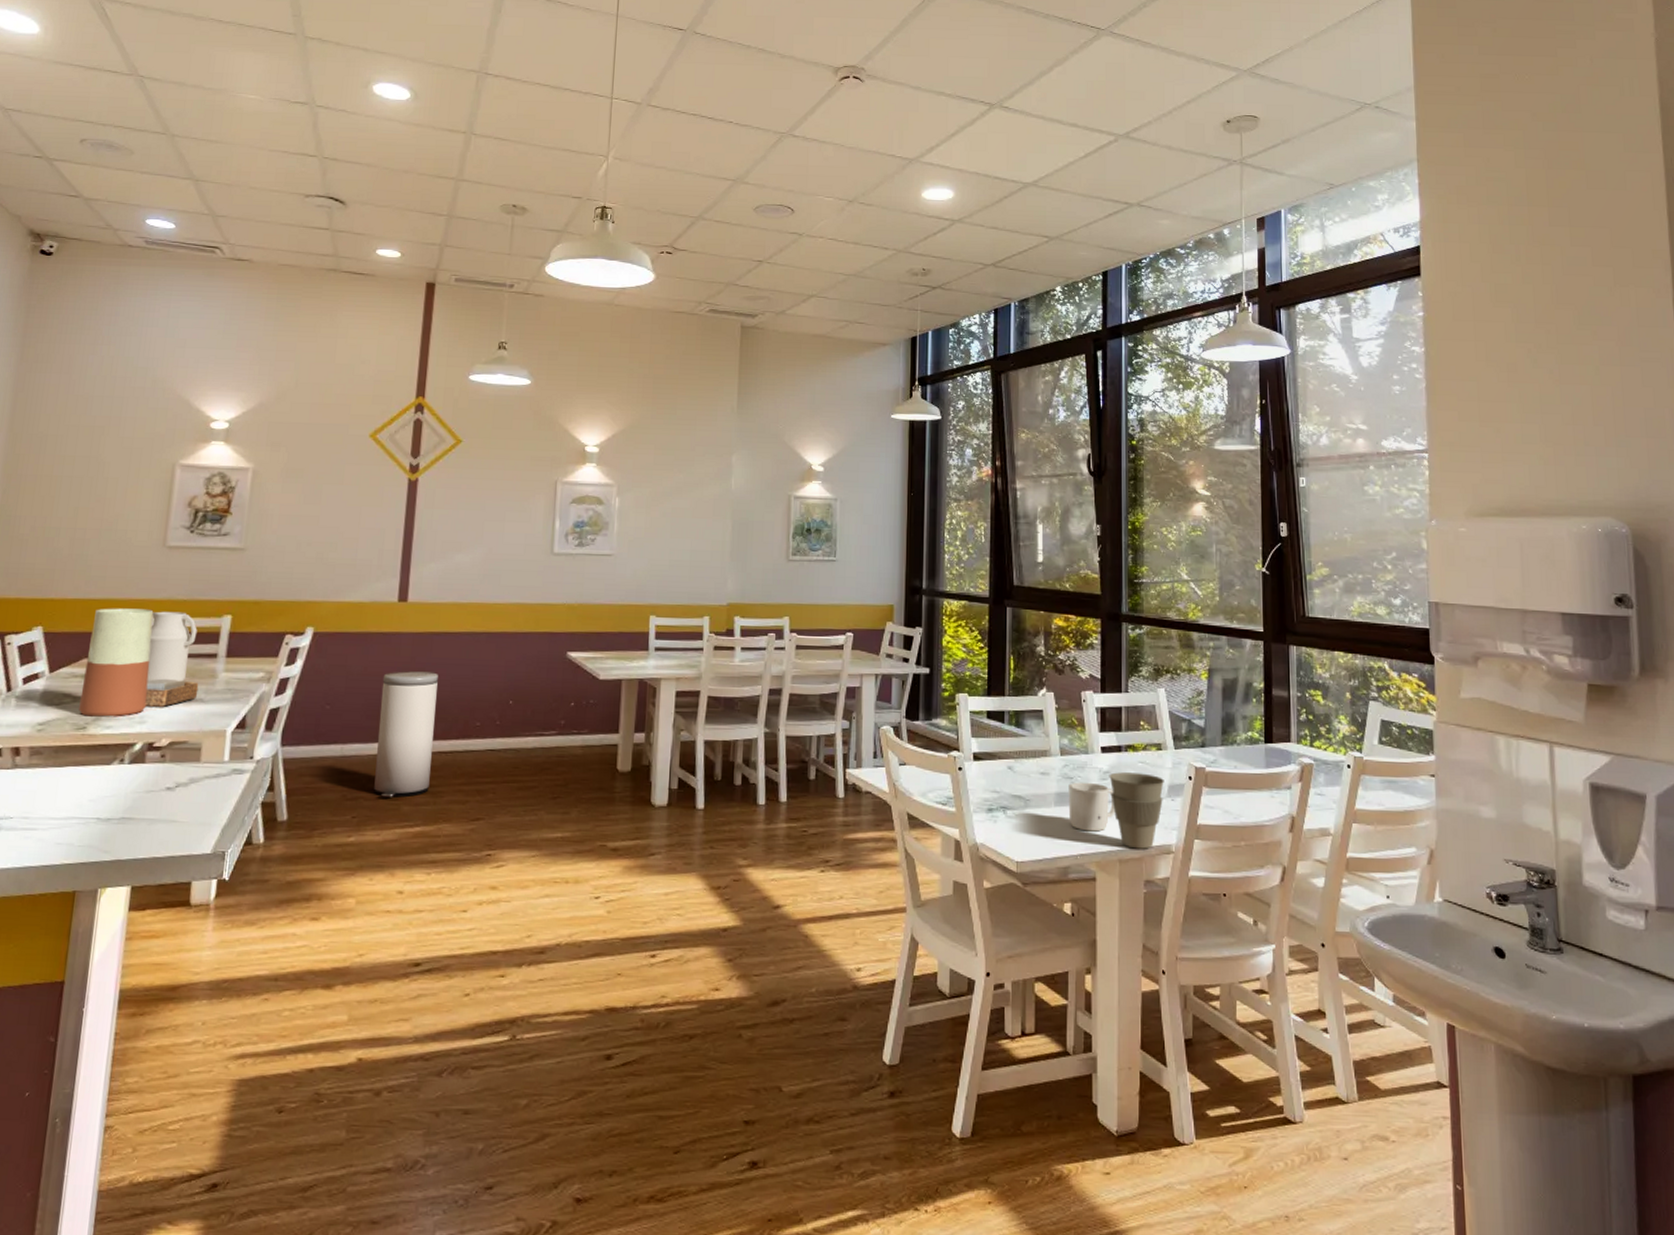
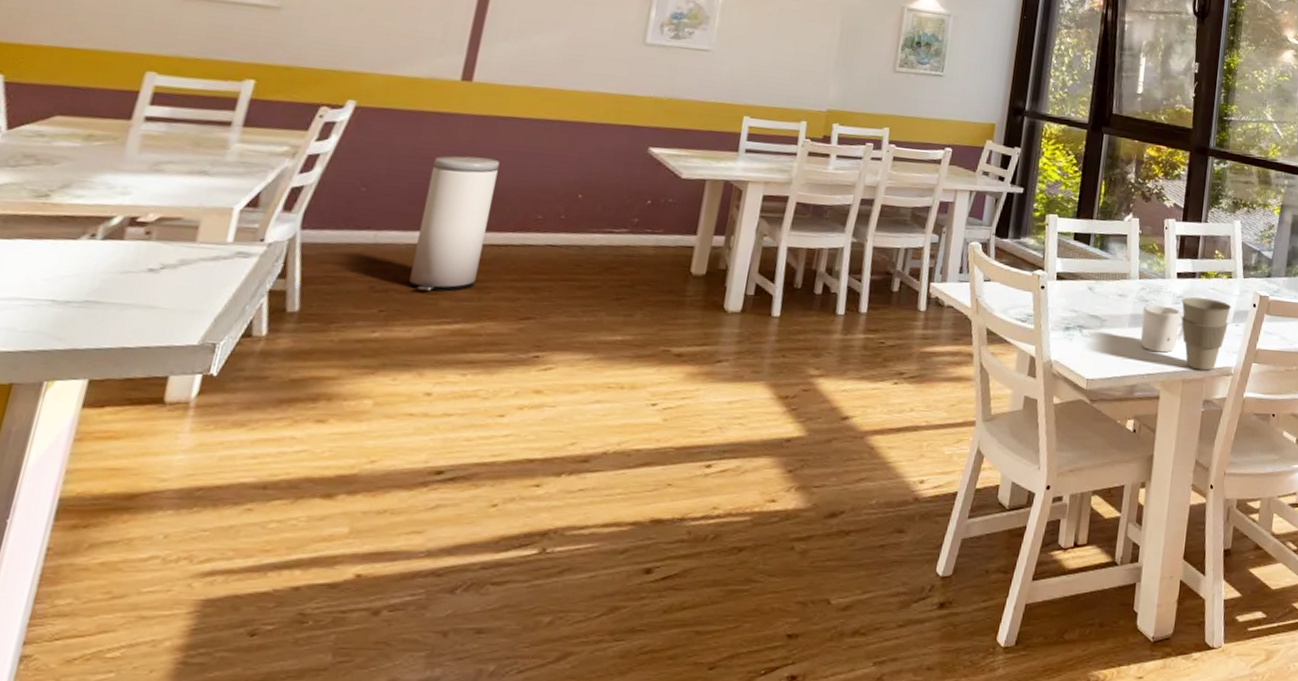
vase: present [79,608,154,717] -> none [41,60,156,185]
napkin holder: present [145,678,199,707] -> none [131,144,205,178]
water jug: present [147,611,198,682] -> none [137,69,210,150]

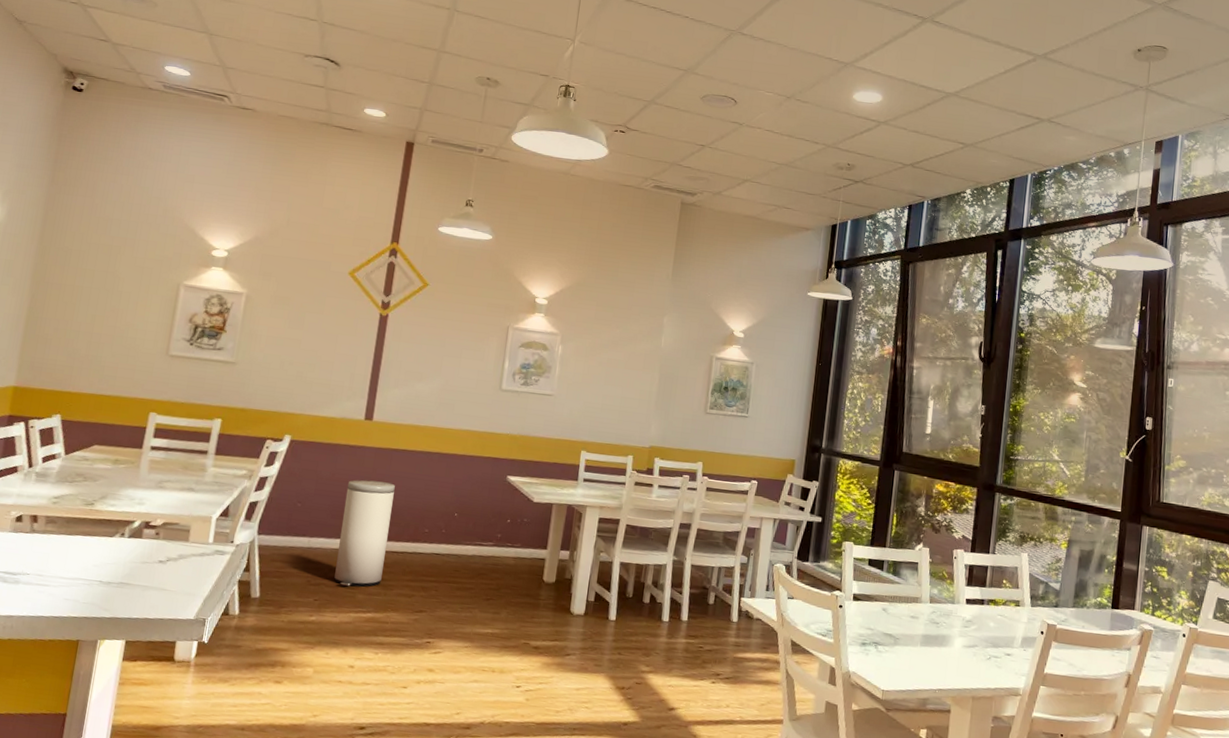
mug: present [1140,305,1184,353] -> none [932,627,974,671]
cup: present [1181,297,1231,371] -> none [970,622,1019,690]

